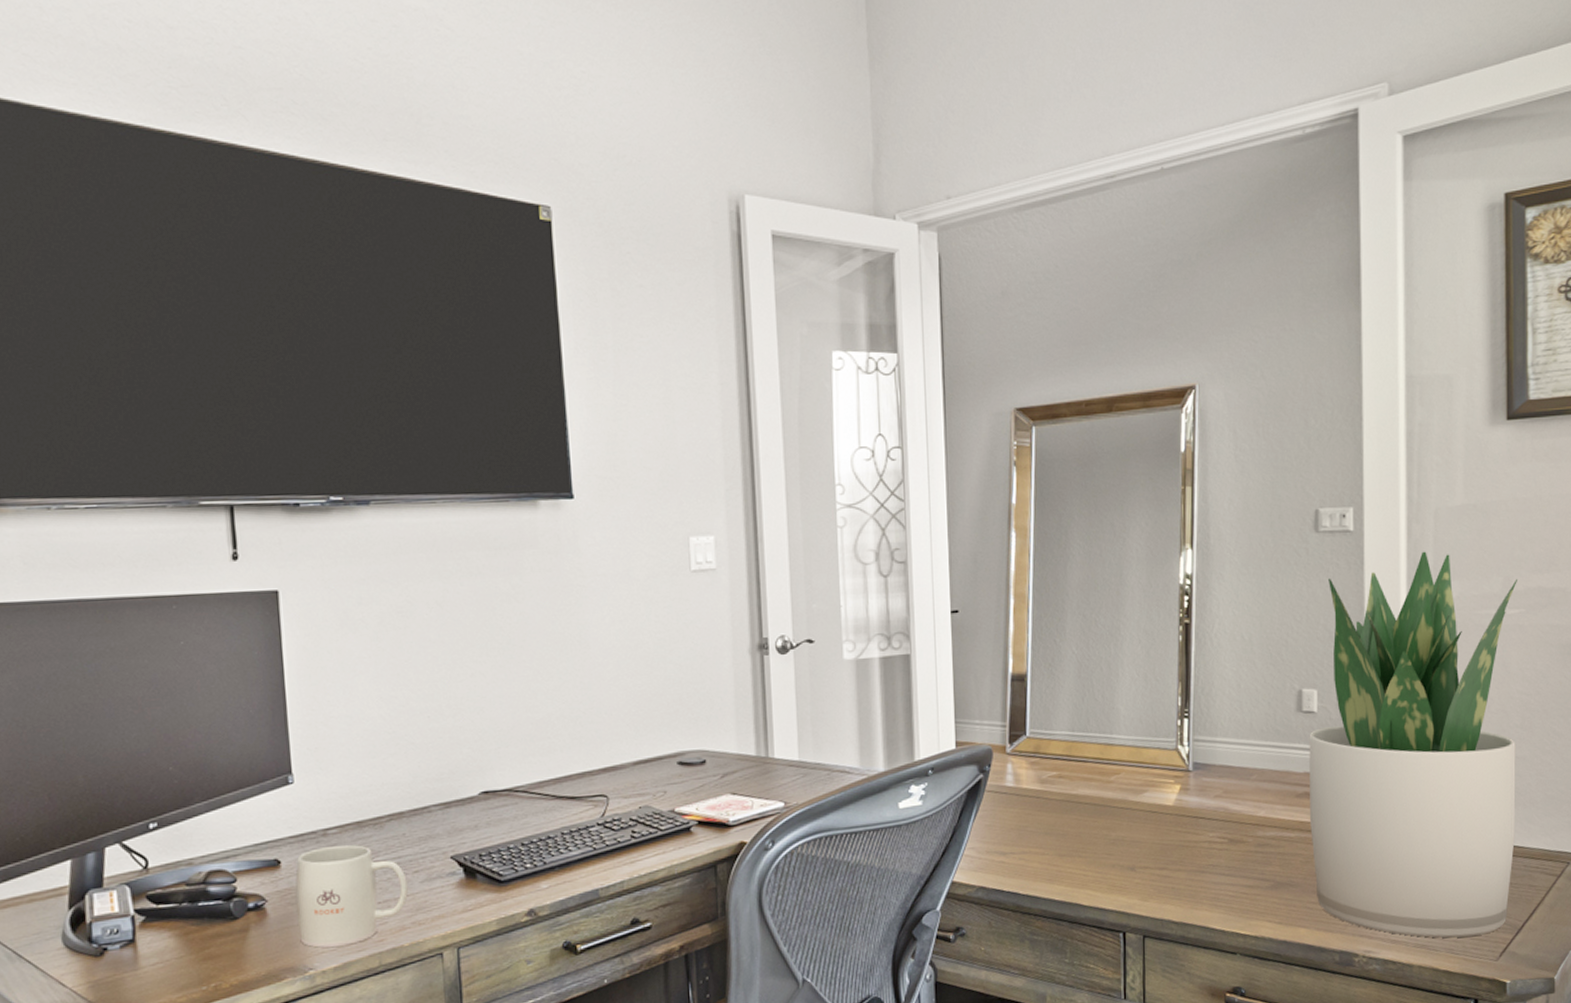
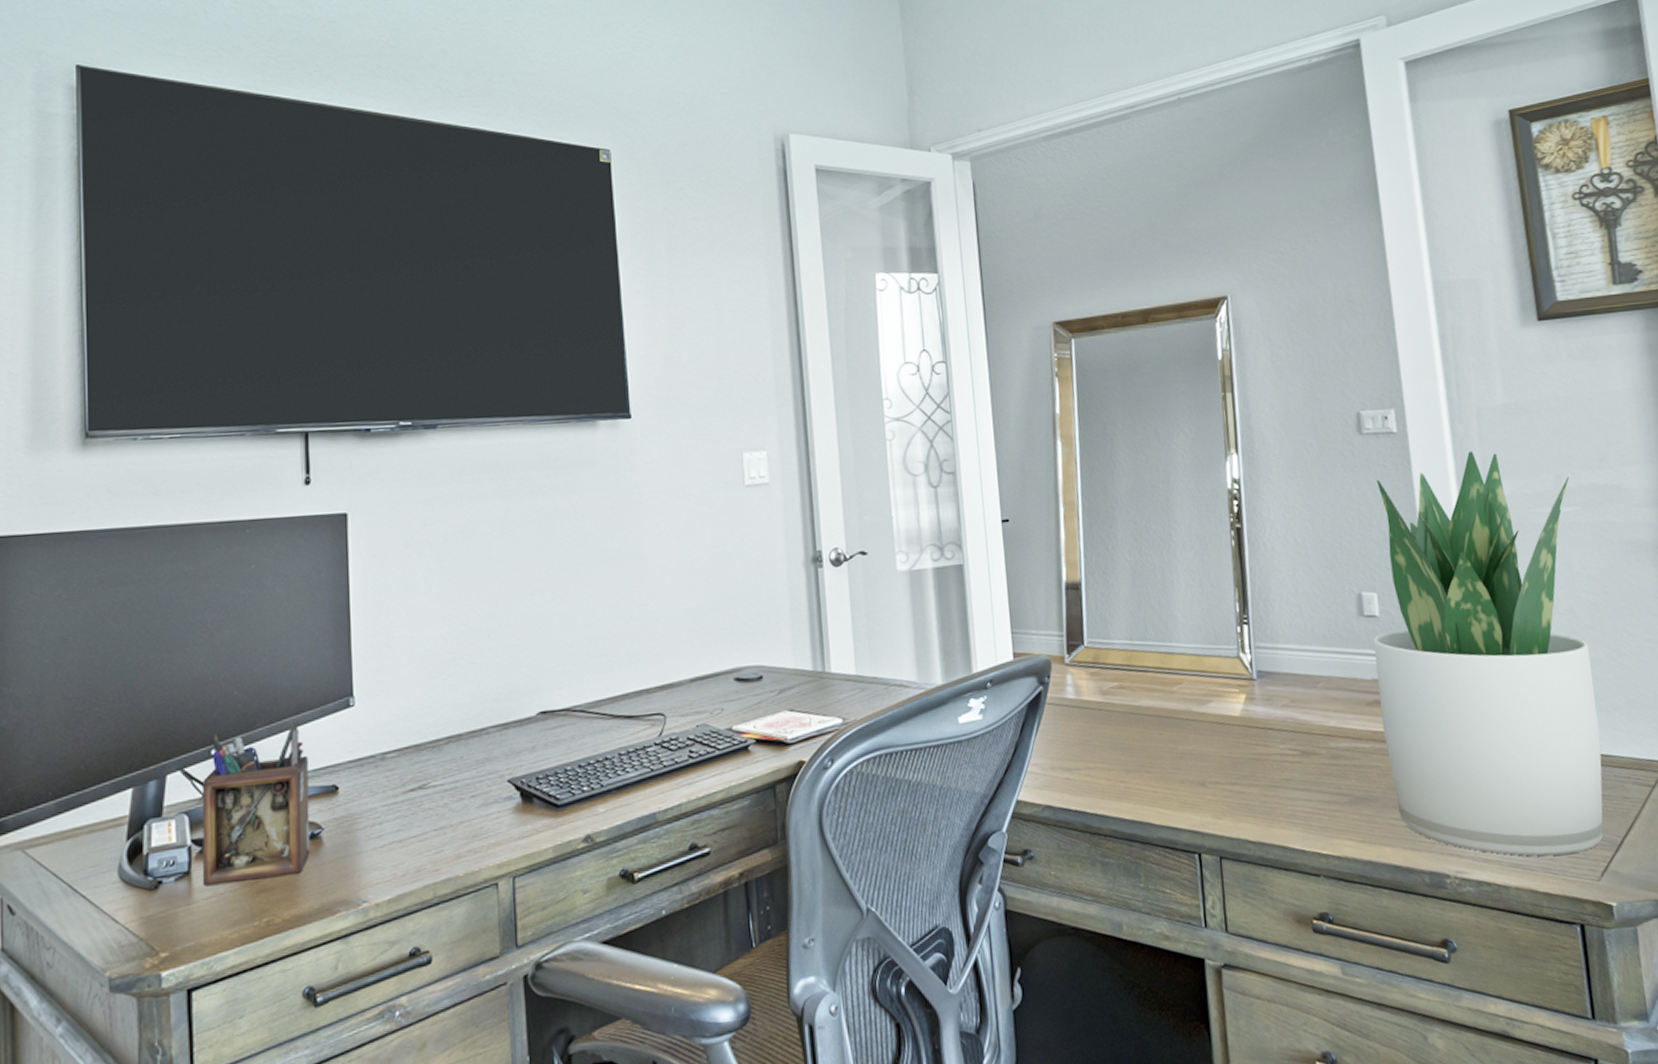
desk organizer: none [141,798,255,954] -> present [201,722,311,887]
mug: present [295,844,408,949] -> none [351,769,464,880]

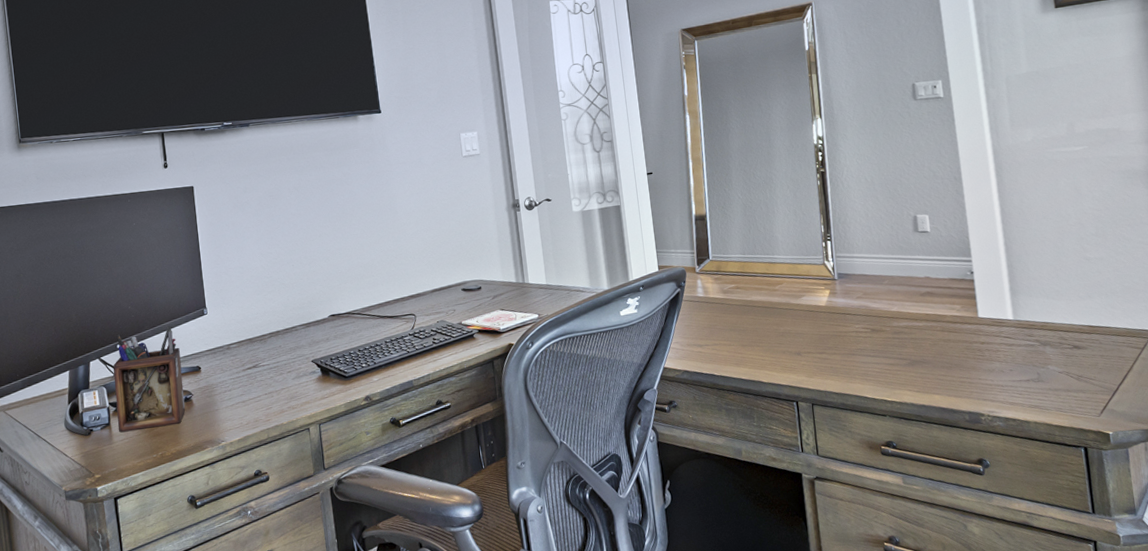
planter: present [1373,451,1604,857] -> none [925,108,1104,400]

